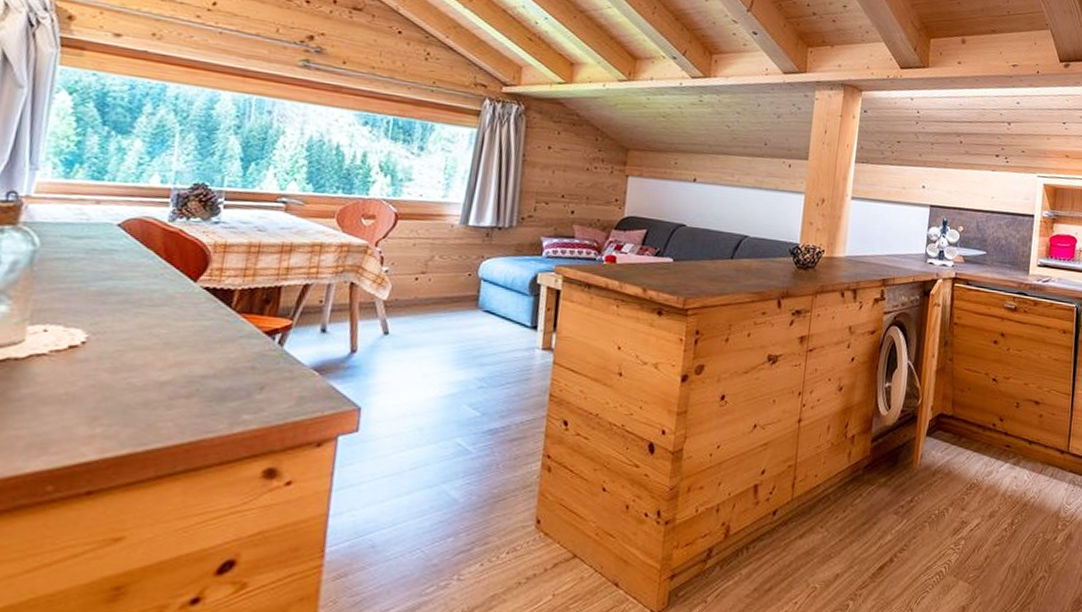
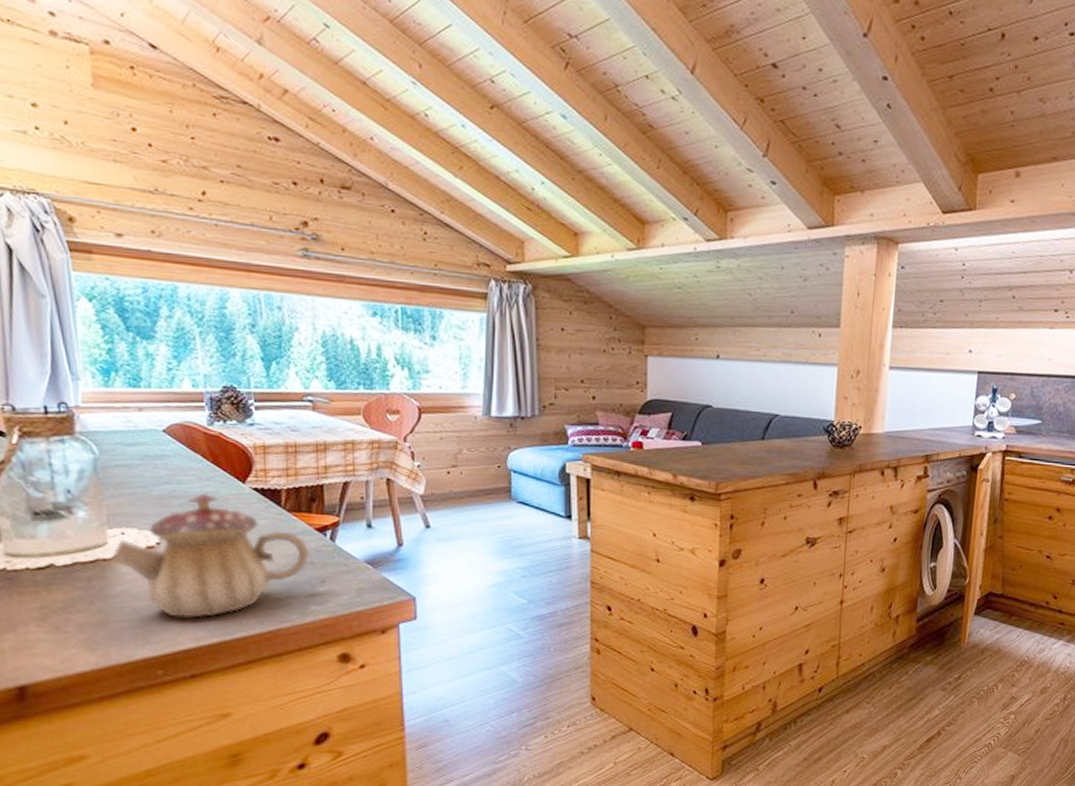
teapot: none [24,290,254,426] -> present [111,492,310,618]

